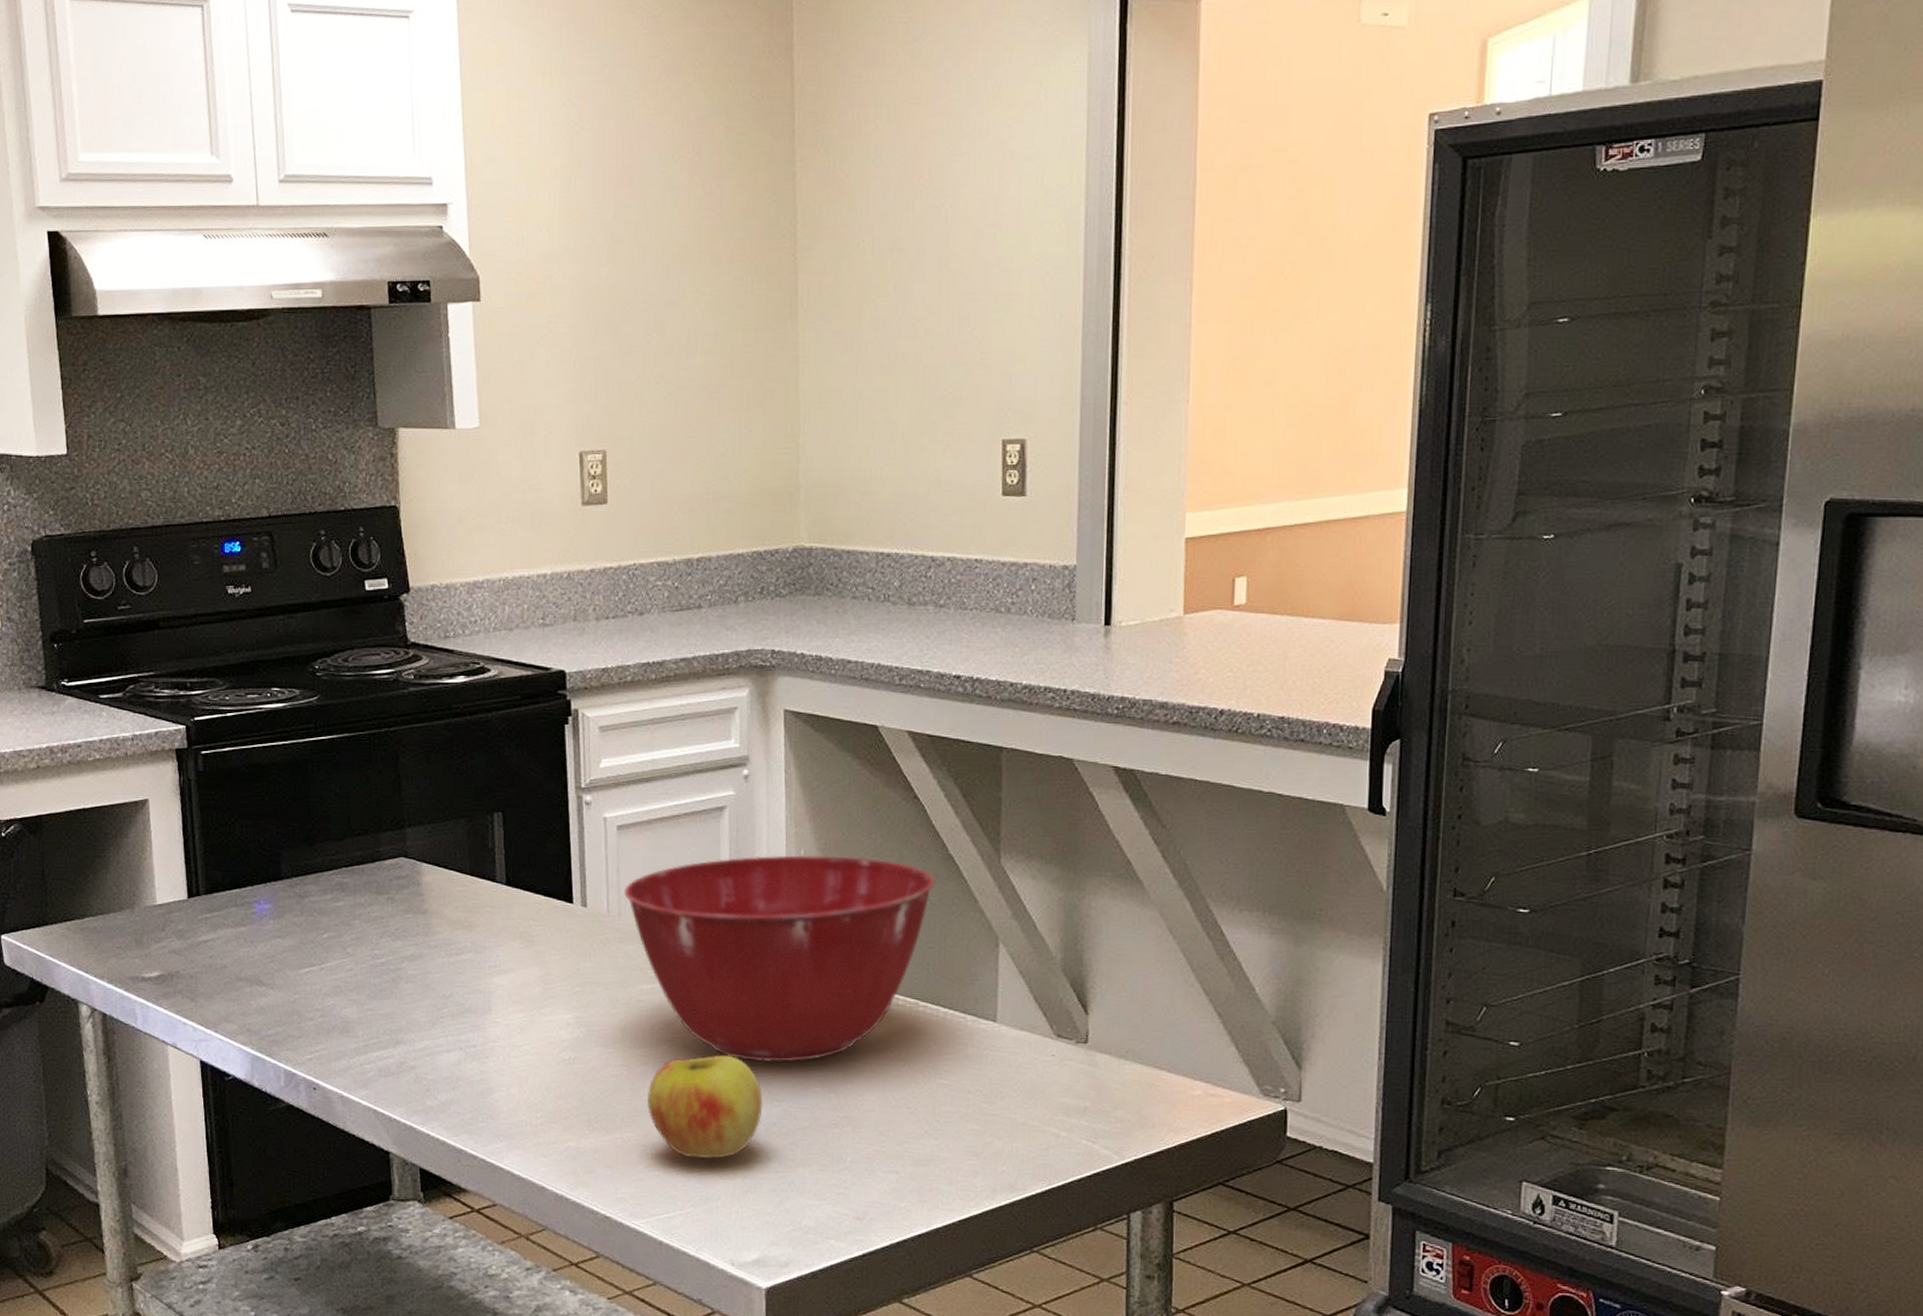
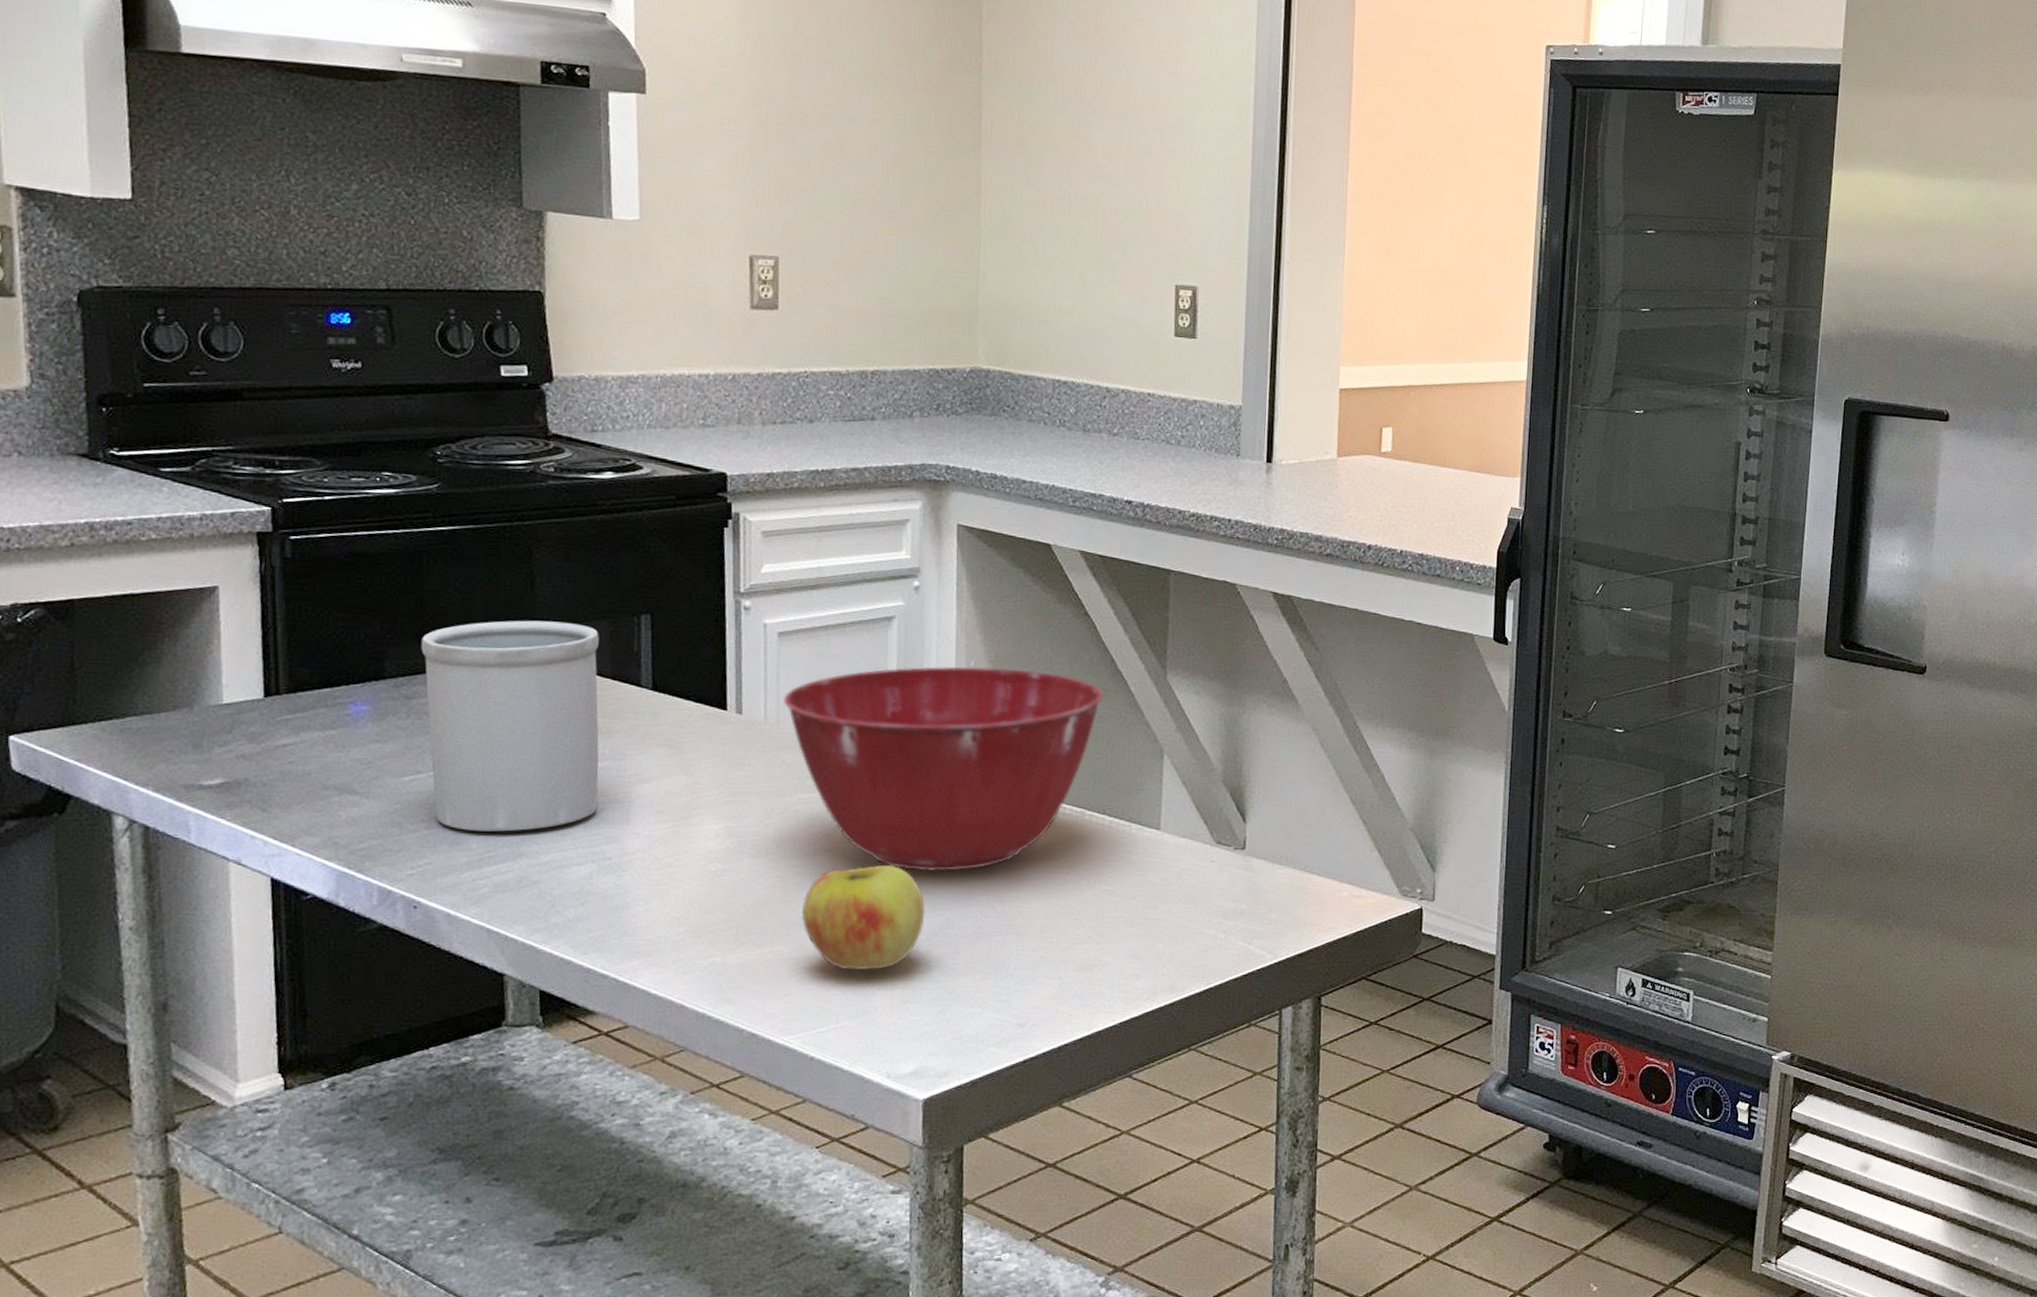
utensil holder: none [310,821,463,1020] -> present [421,620,599,832]

